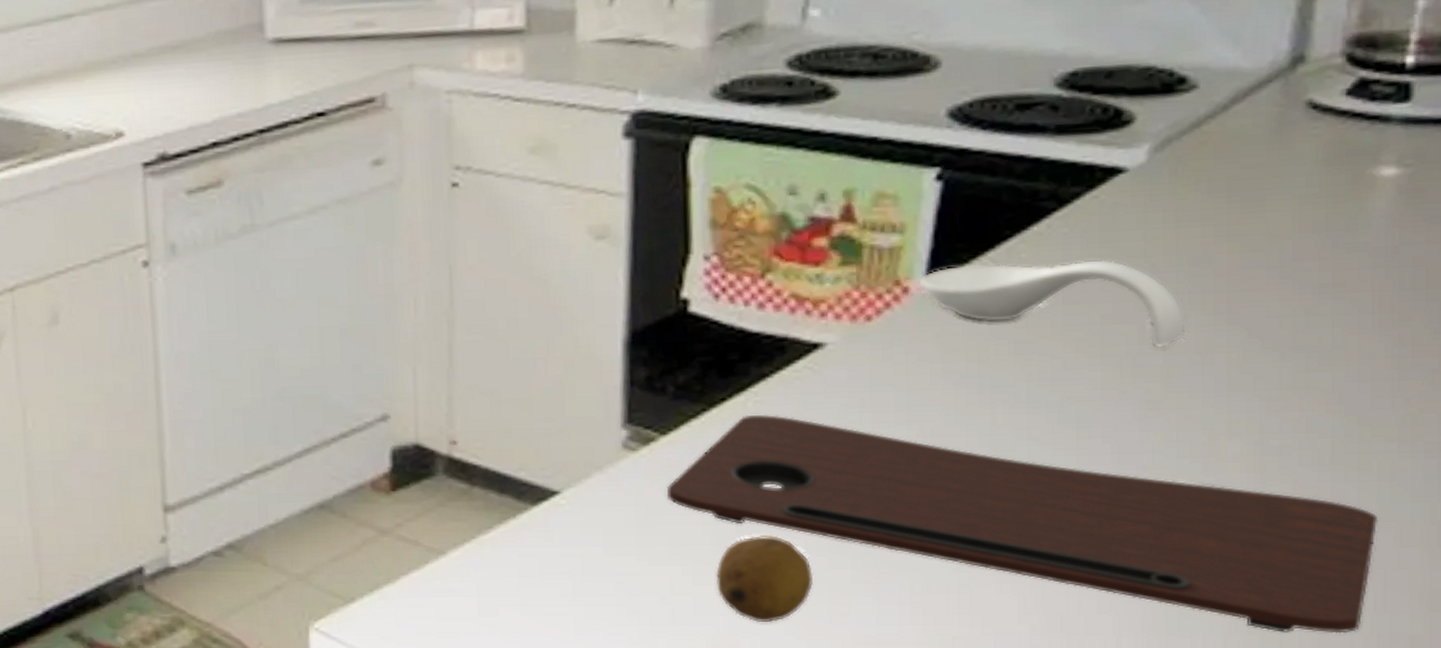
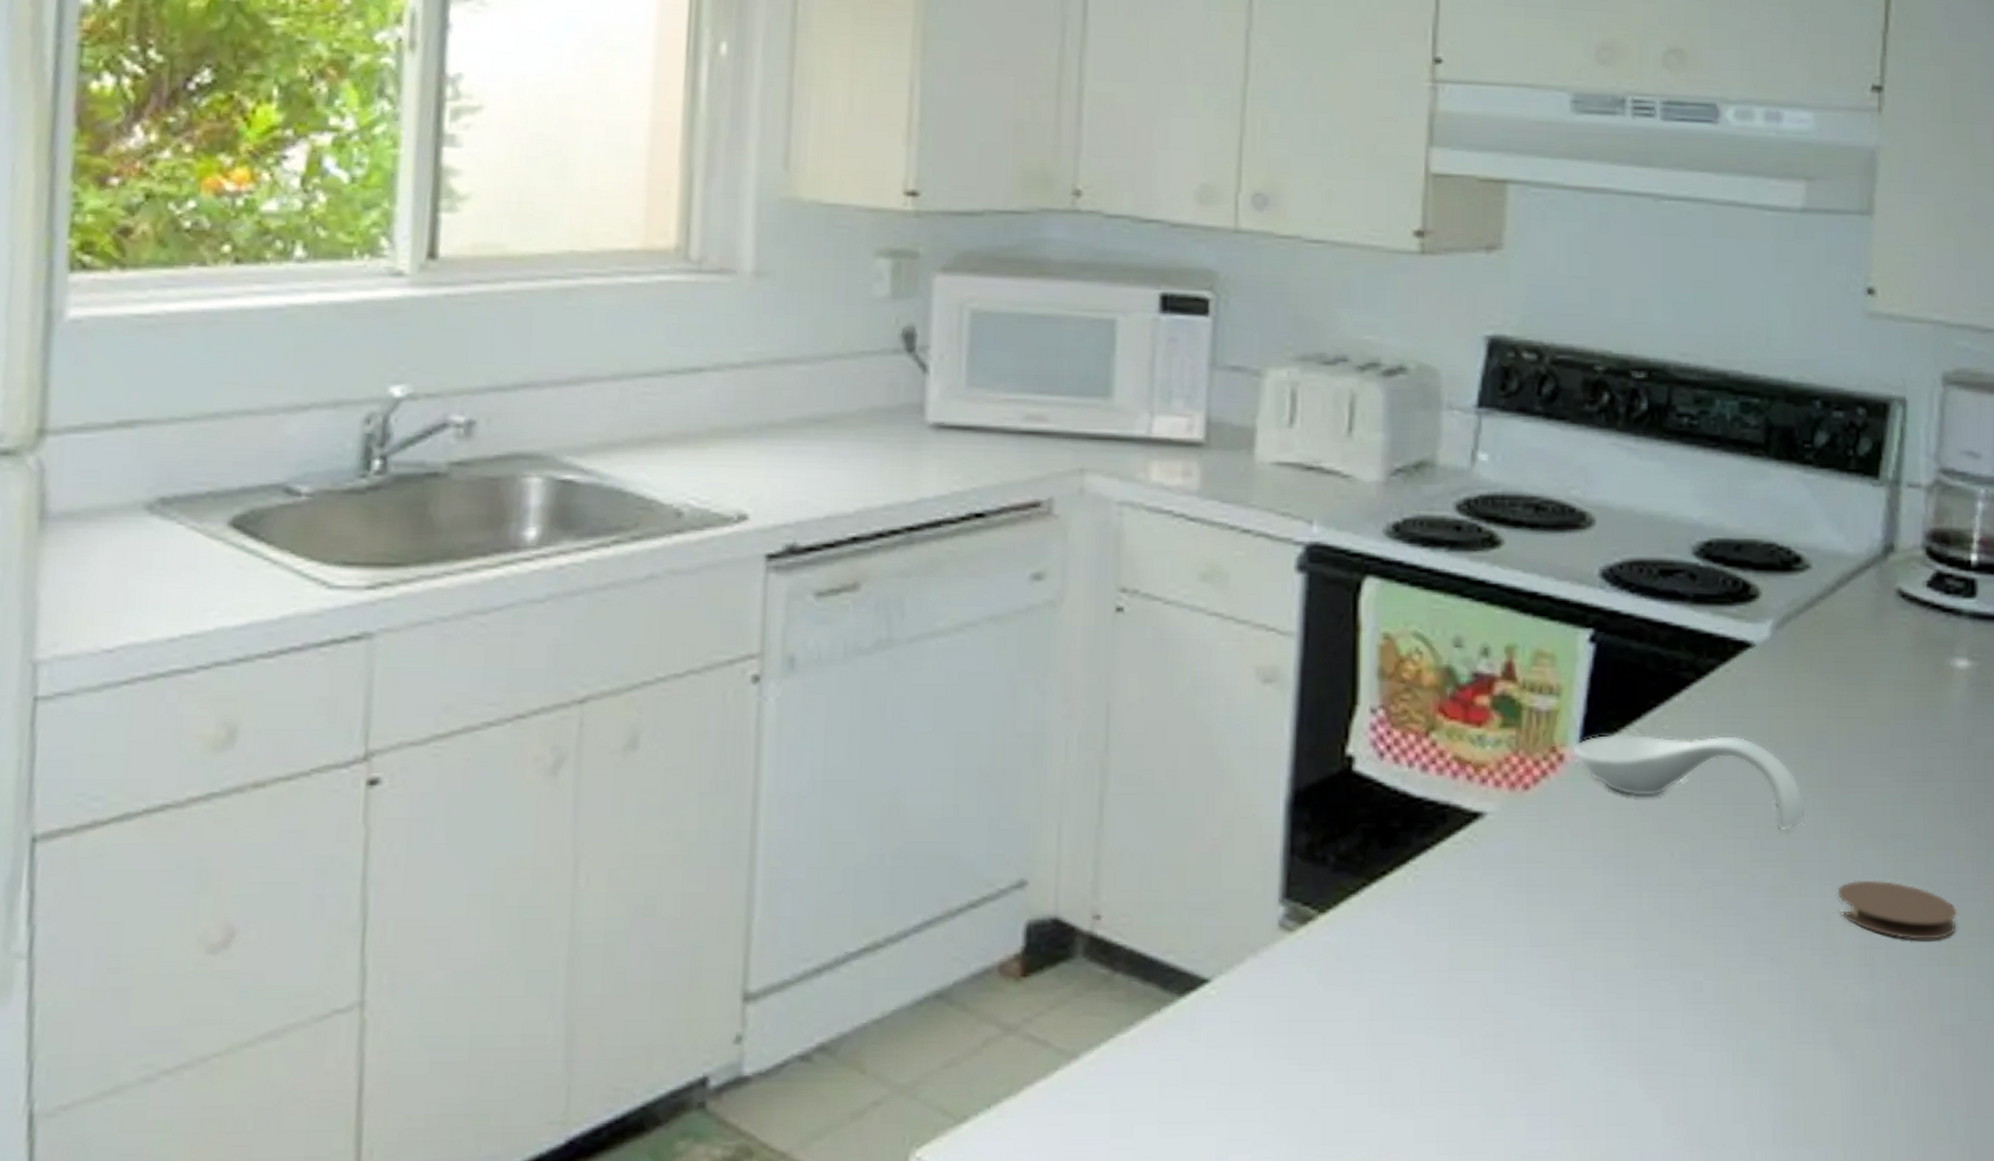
cutting board: present [667,414,1379,634] -> none [1323,891,1968,1142]
fruit: present [716,534,813,623] -> none [1369,1033,1467,1140]
coaster: none [1223,390,1369,447] -> present [1837,880,1956,940]

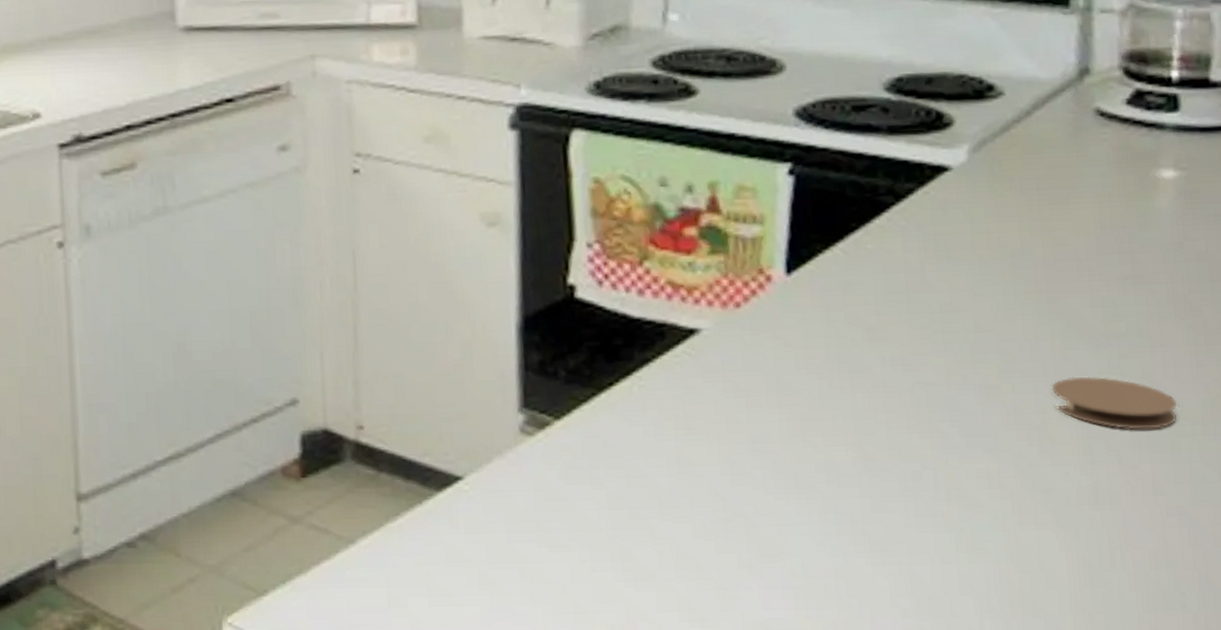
spoon rest: present [1573,734,1805,832] -> none [779,251,1014,336]

